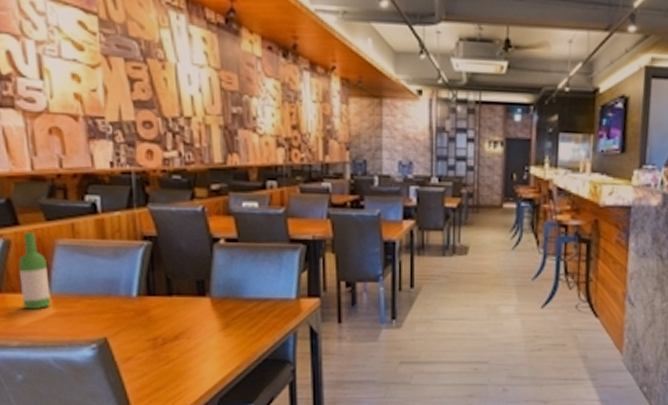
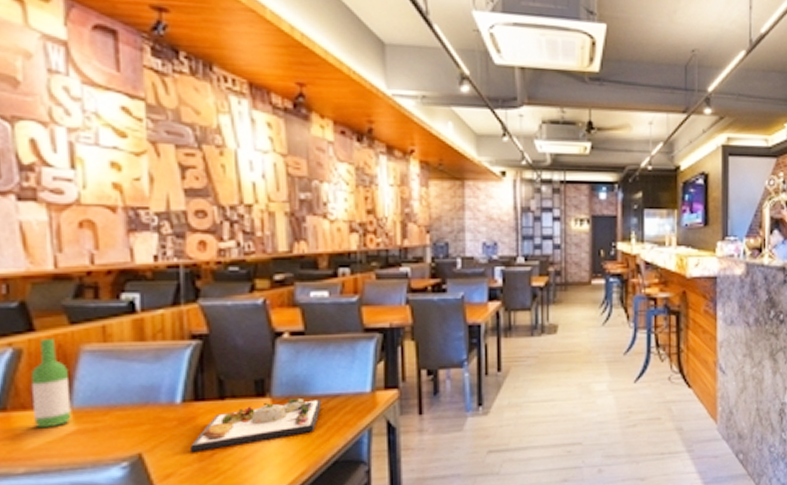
dinner plate: none [145,300,254,341] -> present [190,399,322,453]

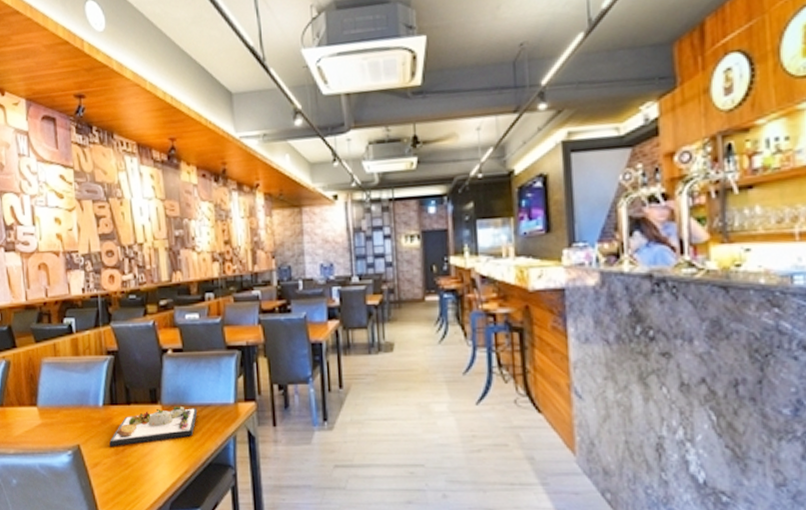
wine bottle: present [30,337,72,429] -> none [15,352,39,421]

